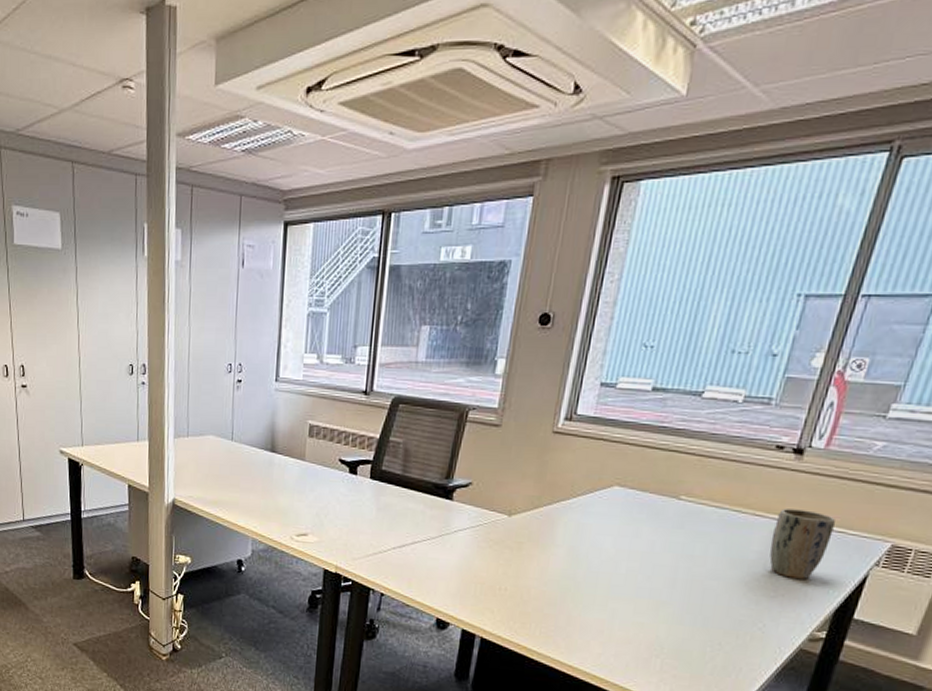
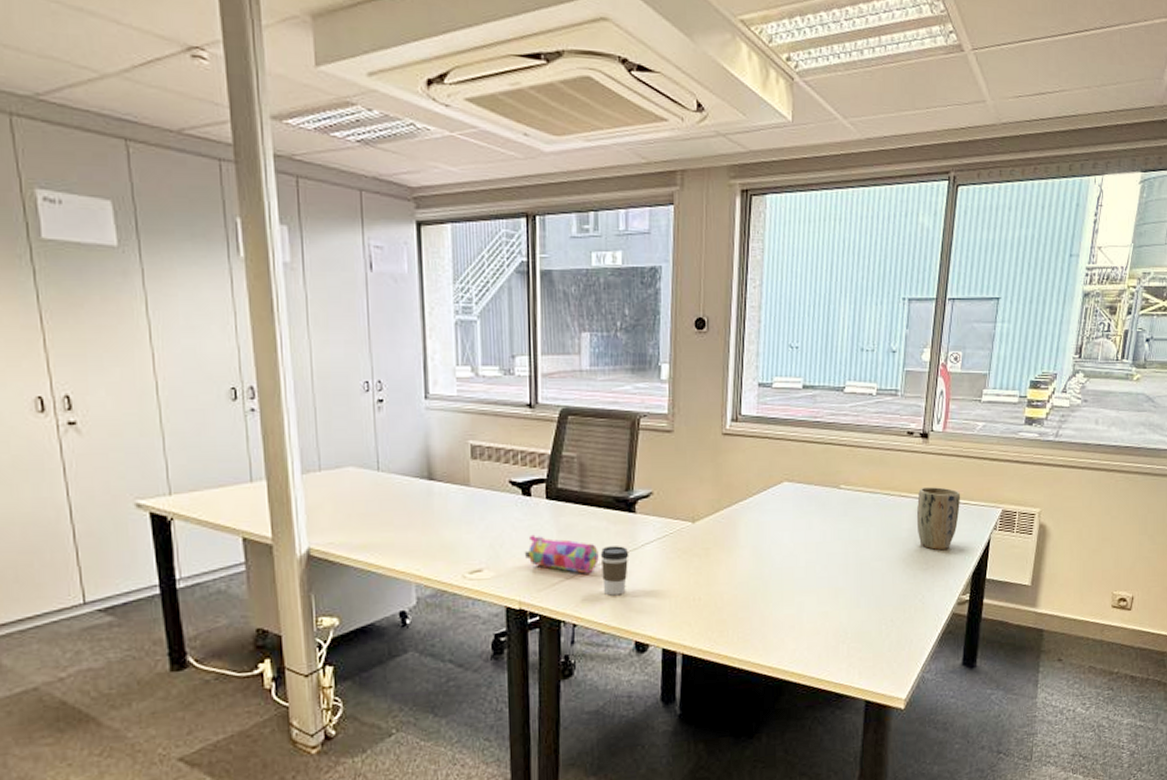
pencil case: none [345,509,412,551] -> present [524,534,599,574]
coffee cup: none [412,528,442,574] -> present [600,546,629,596]

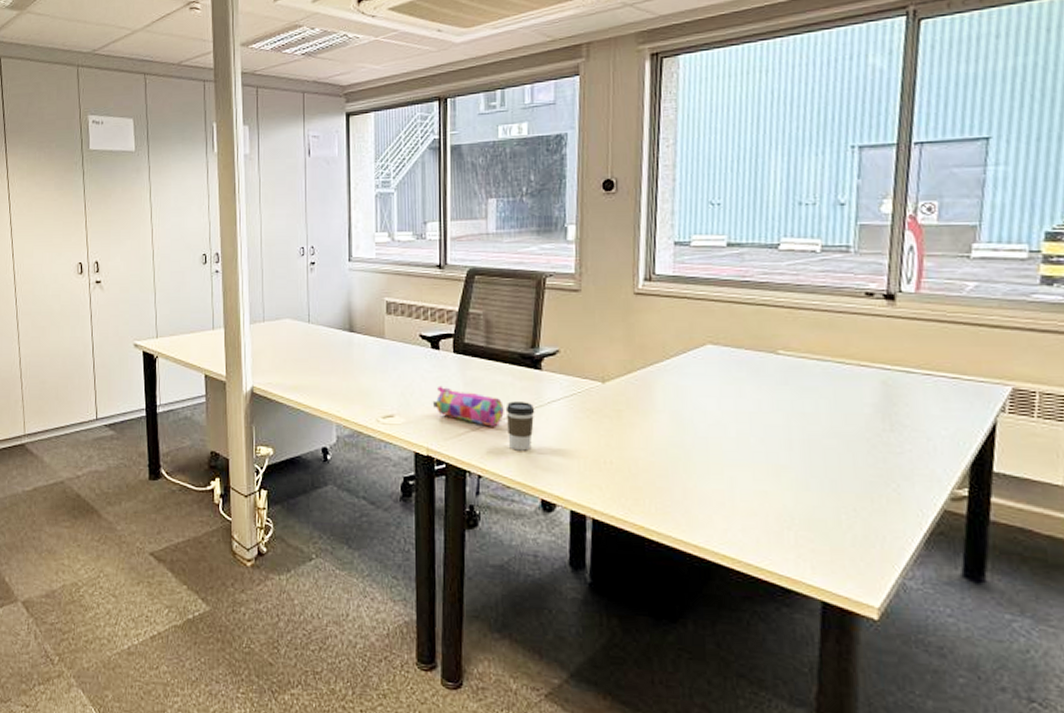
plant pot: present [916,487,960,550] -> none [883,357,947,431]

